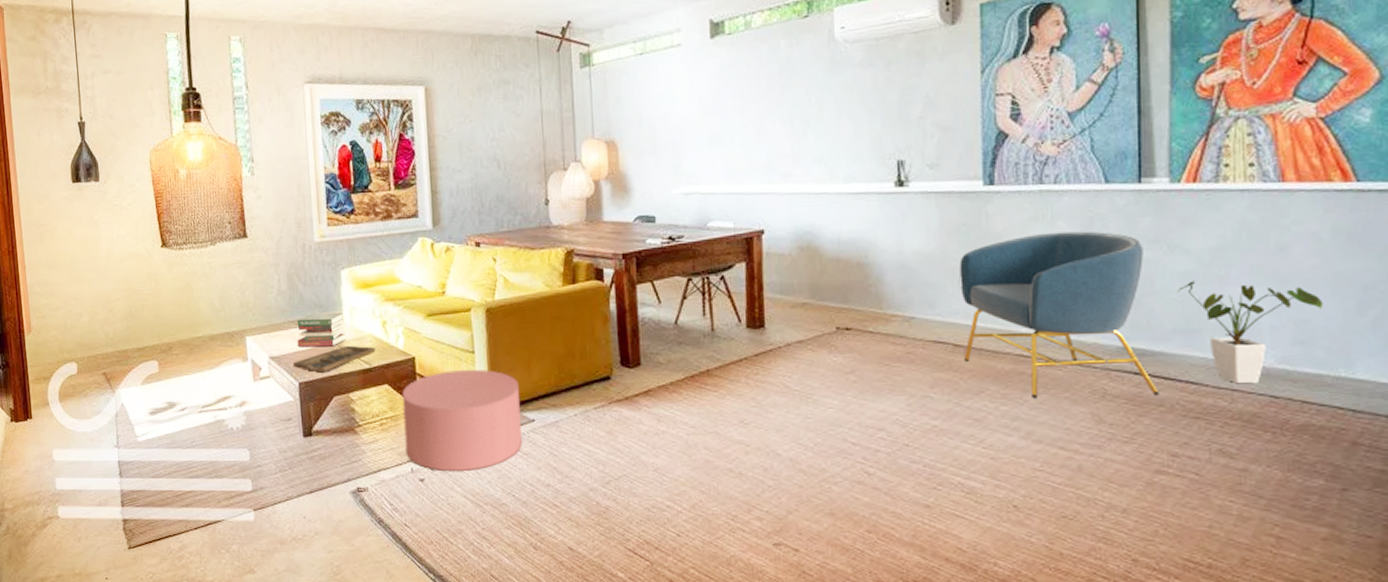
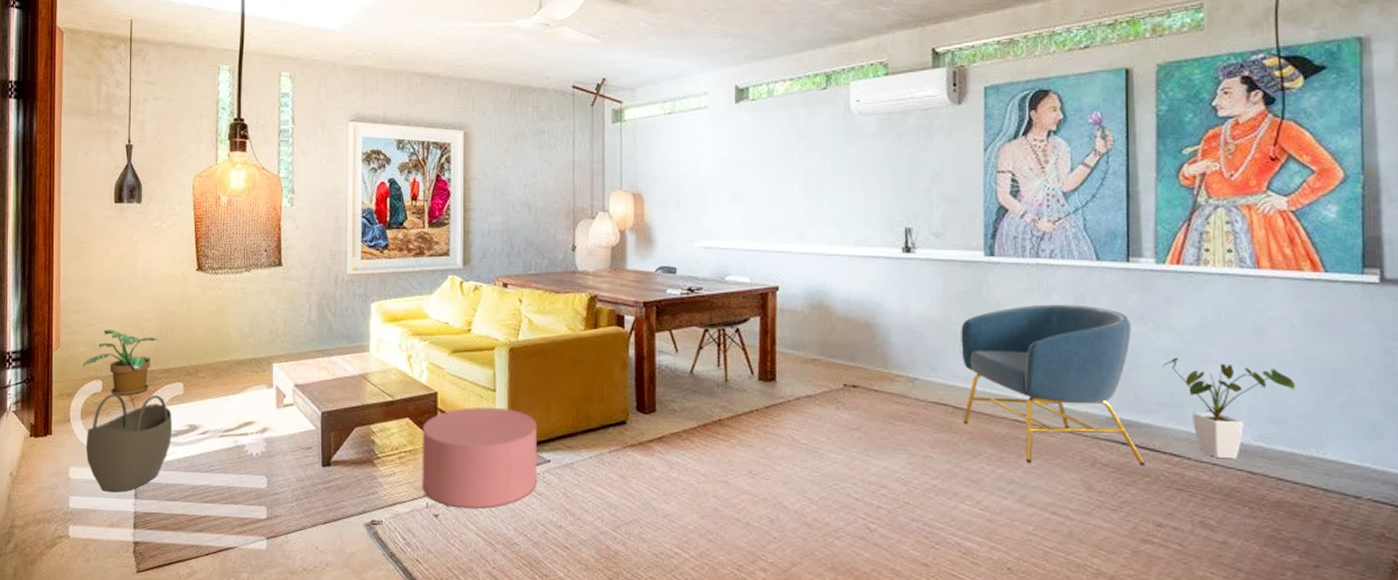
potted plant: none [56,311,130,377] -> present [83,329,159,396]
woven basket: none [66,374,152,472] -> present [85,393,173,493]
decorative tray: present [293,345,376,373] -> none [318,377,400,403]
books: present [297,313,346,348] -> none [323,345,371,378]

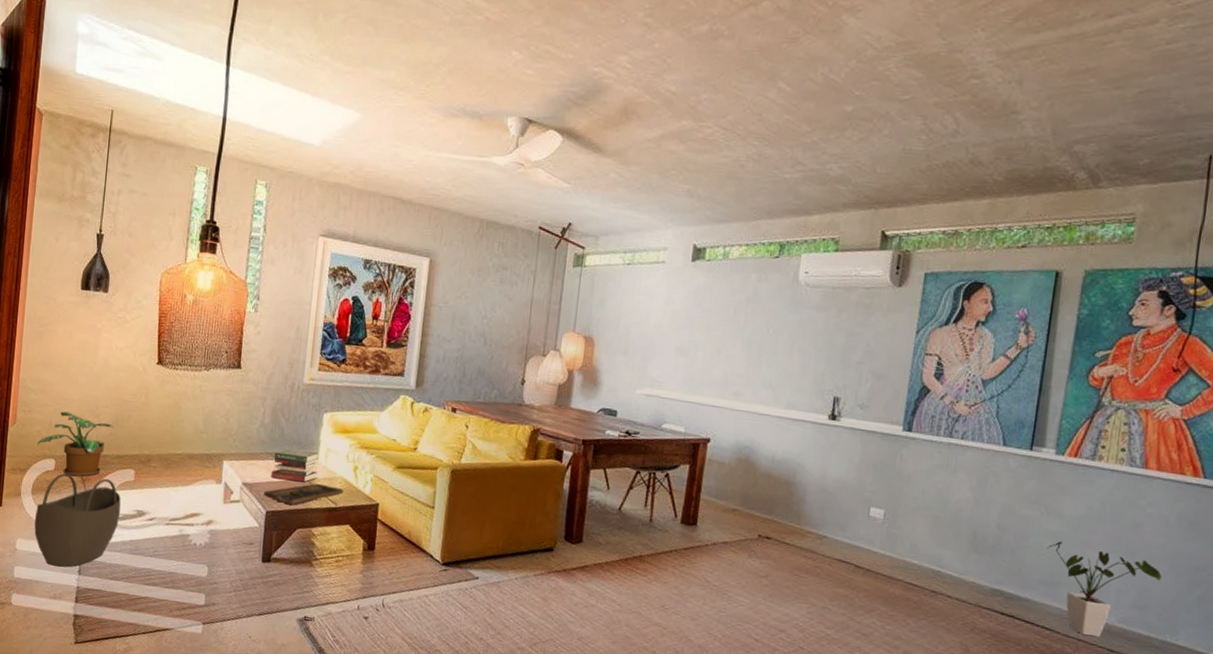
decorative tray: none [318,377,400,403] -> present [264,483,344,506]
books: none [323,345,371,378] -> present [271,449,318,483]
pouf: present [422,406,538,509] -> none [355,521,470,616]
armchair: present [961,304,1145,466] -> none [863,480,1025,635]

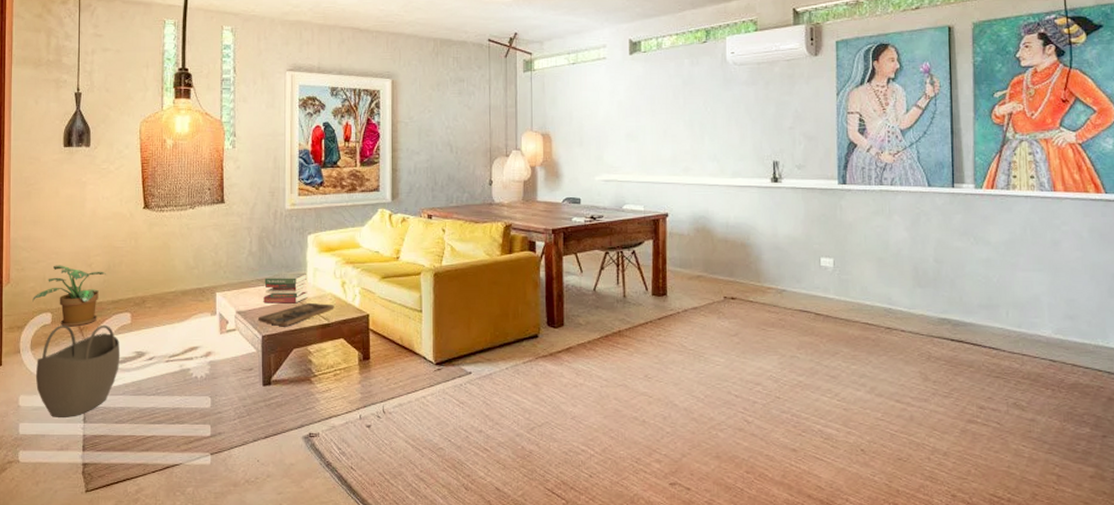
house plant: present [1047,541,1162,637] -> none [981,266,1085,350]

